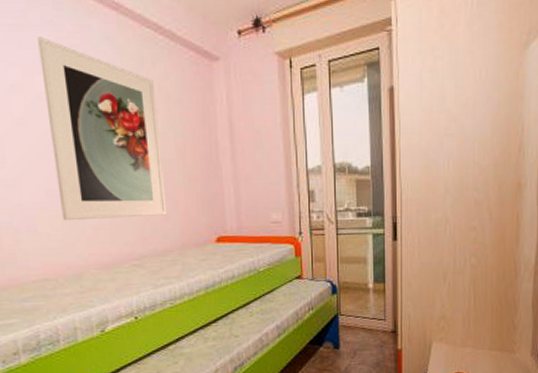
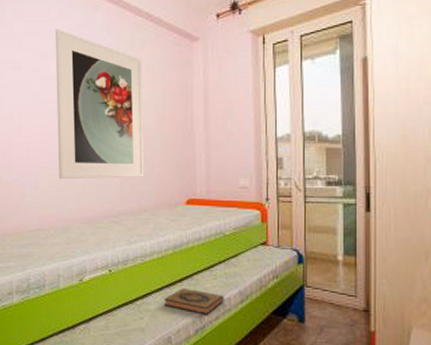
hardback book: none [199,328,261,352] -> present [164,288,224,315]

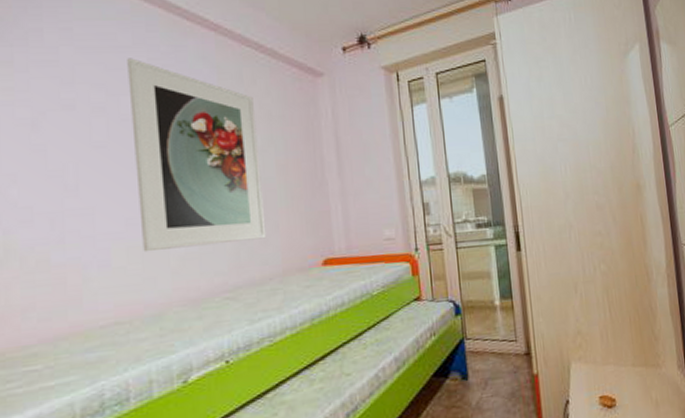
hardback book: present [164,288,224,315] -> none [303,365,378,394]

